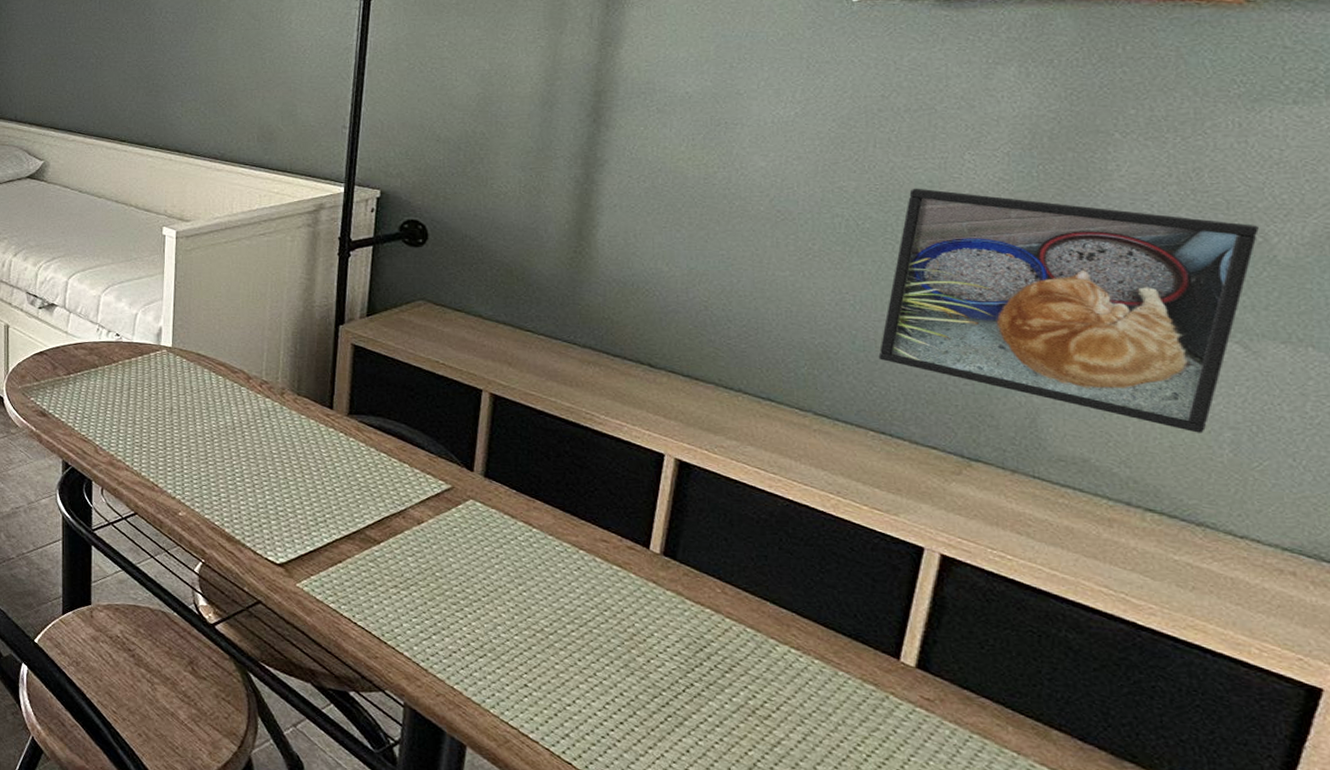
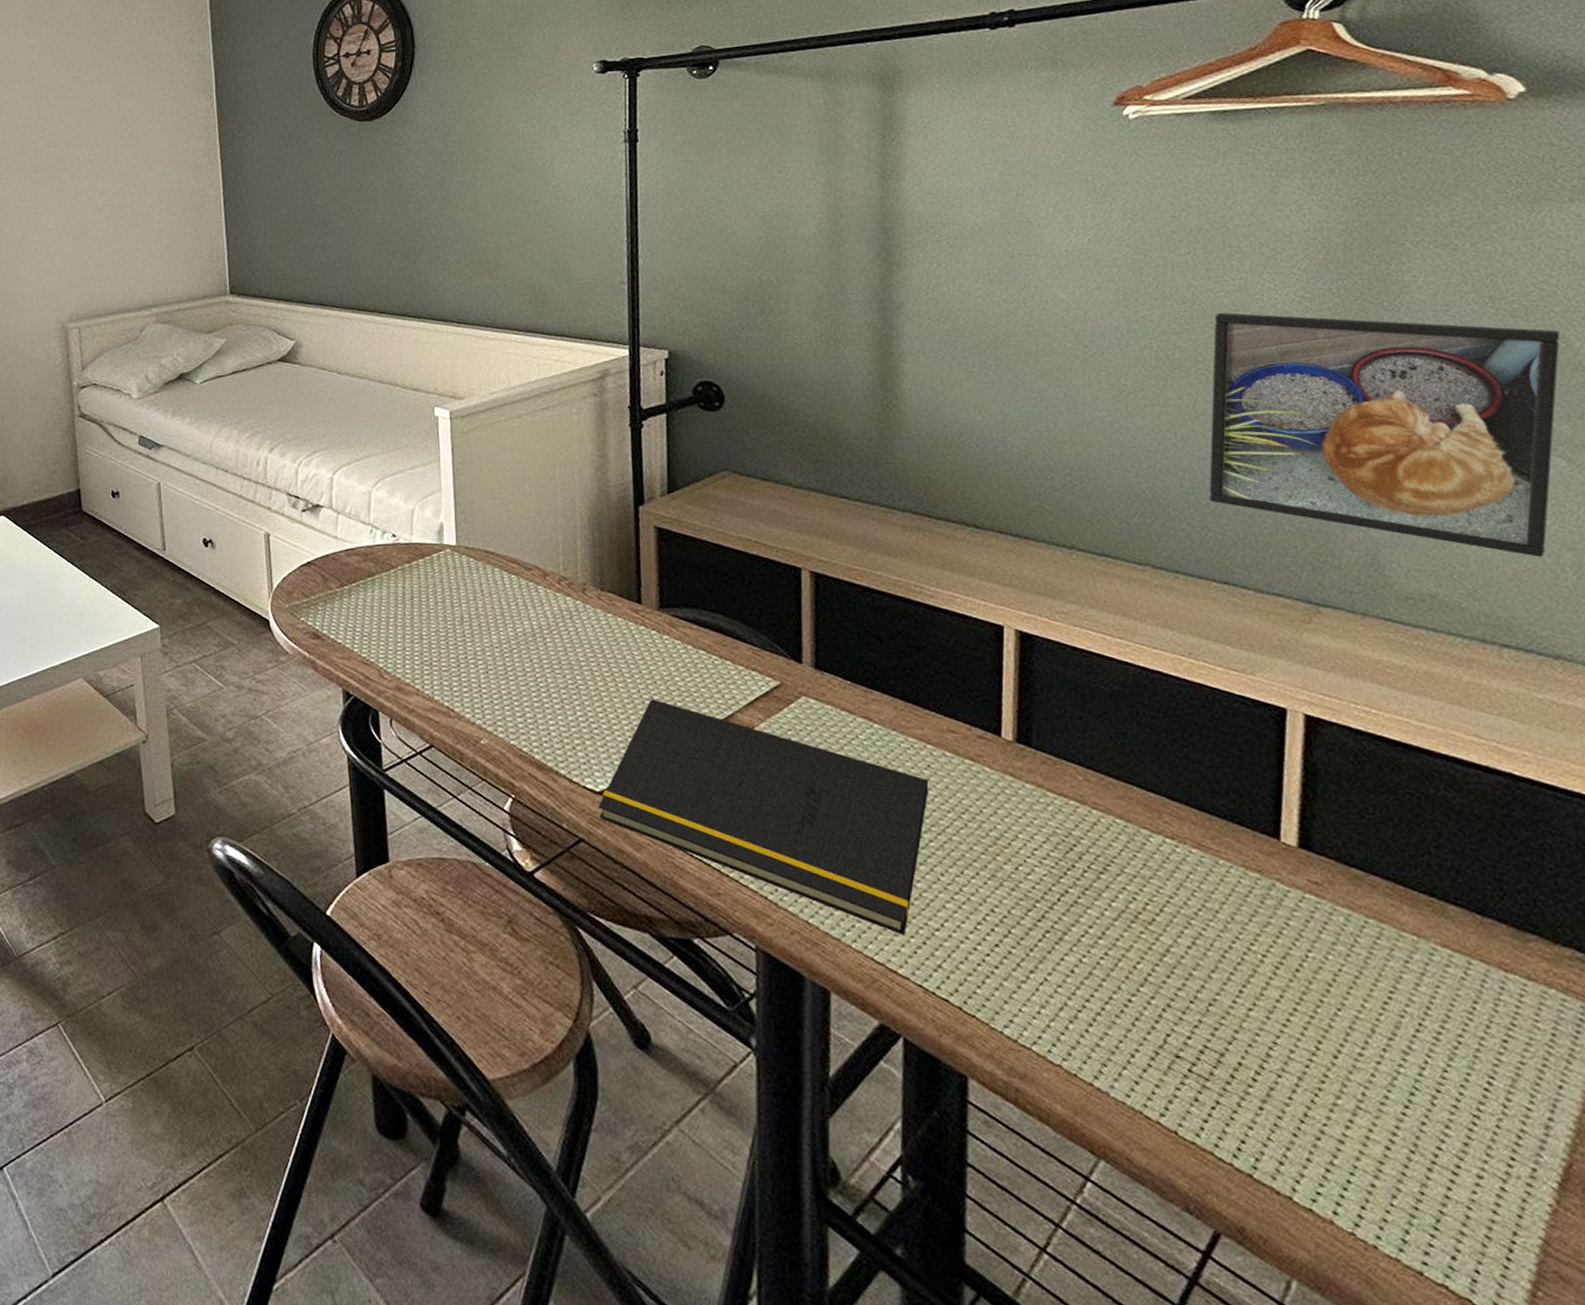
notepad: none [276,490,577,707] -> present [597,699,929,935]

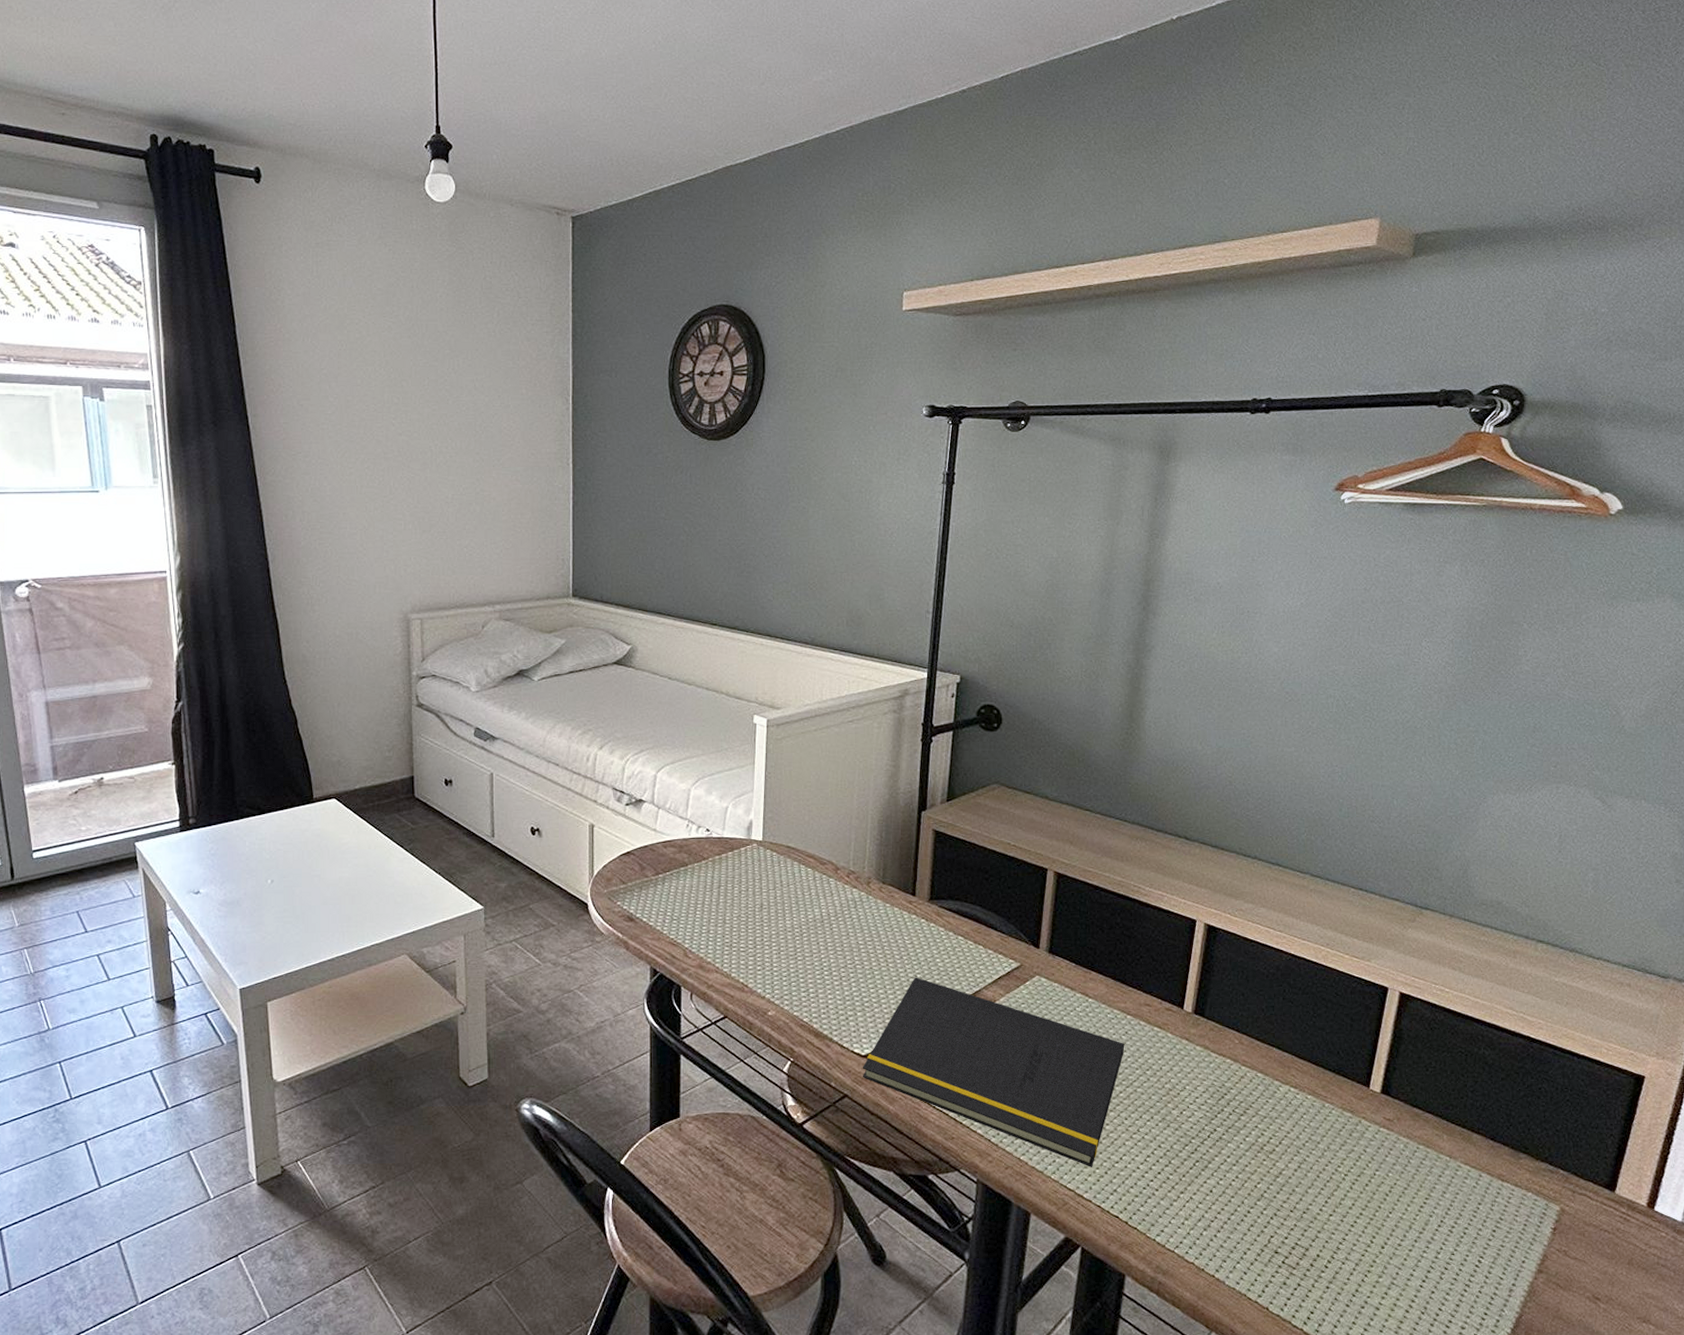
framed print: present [1209,312,1560,557] -> none [1358,671,1614,875]

